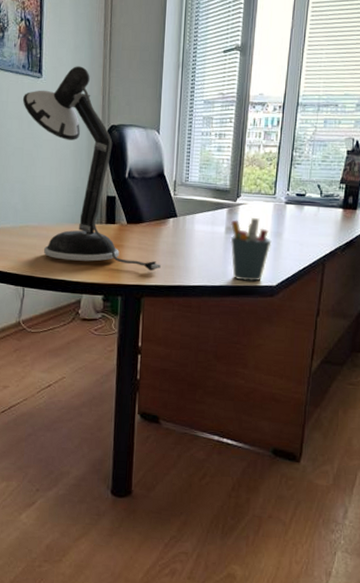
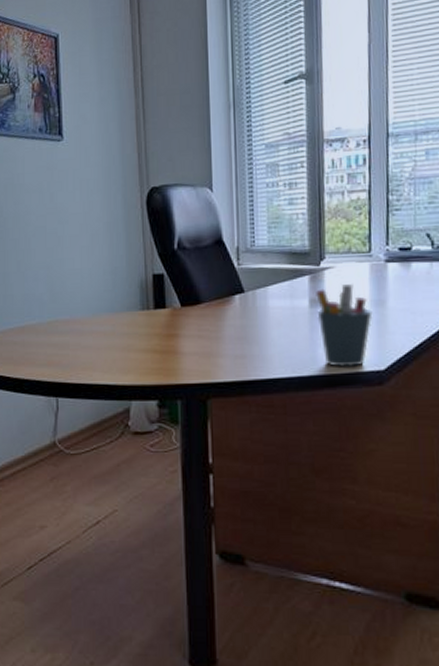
desk lamp: present [22,66,161,272] -> none [41,121,229,365]

